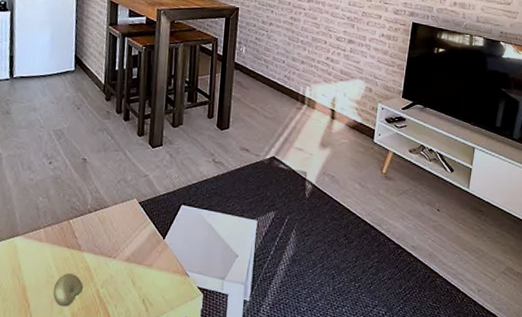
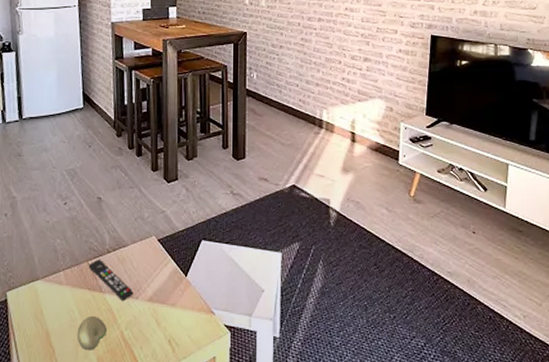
remote control: none [69,218,112,261] -> present [88,259,134,302]

